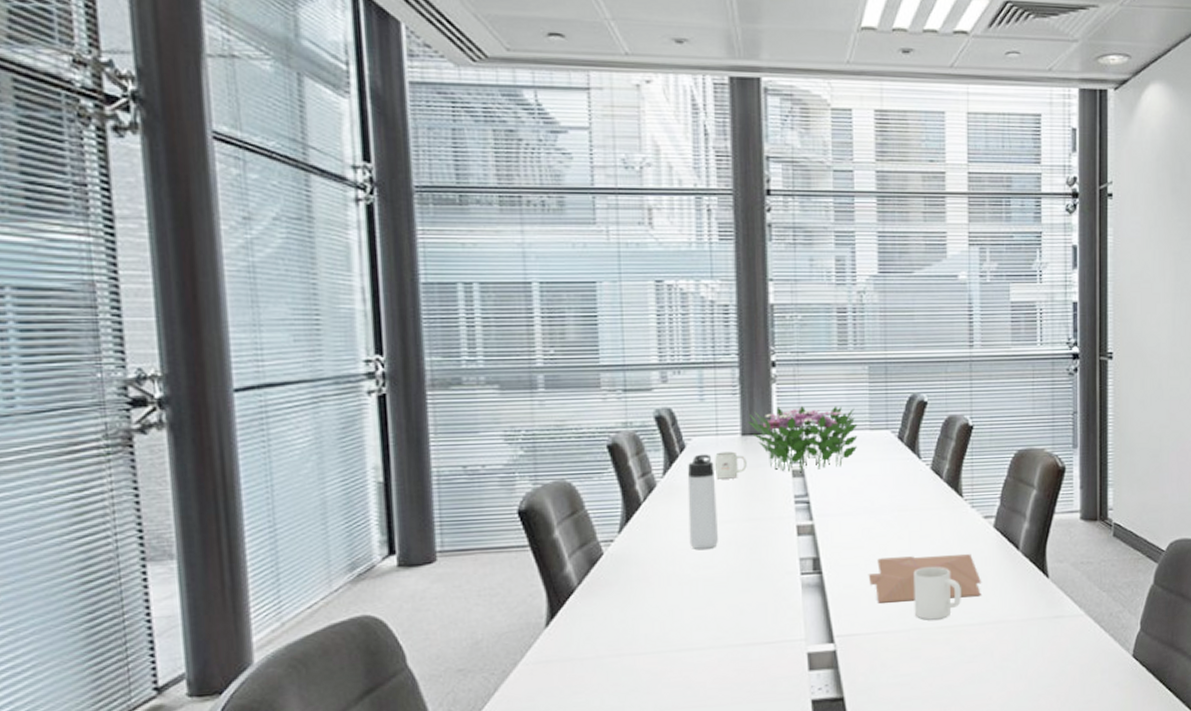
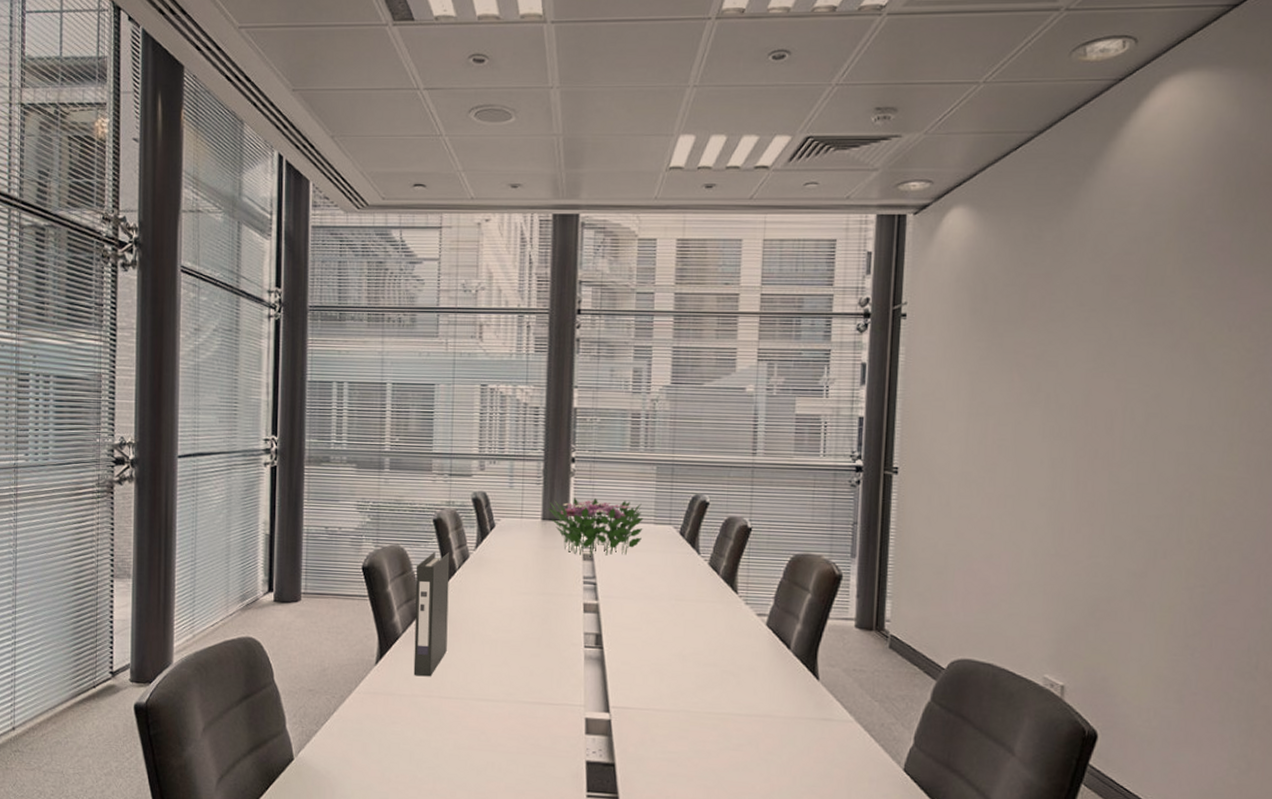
binder: none [590,483,637,634] -> present [413,551,450,677]
thermos bottle: present [687,454,718,550] -> none [492,533,518,616]
mug: present [714,451,747,479] -> none [517,532,545,557]
papers: present [868,553,982,603] -> none [644,641,752,689]
mug: present [913,566,961,620] -> none [684,654,731,705]

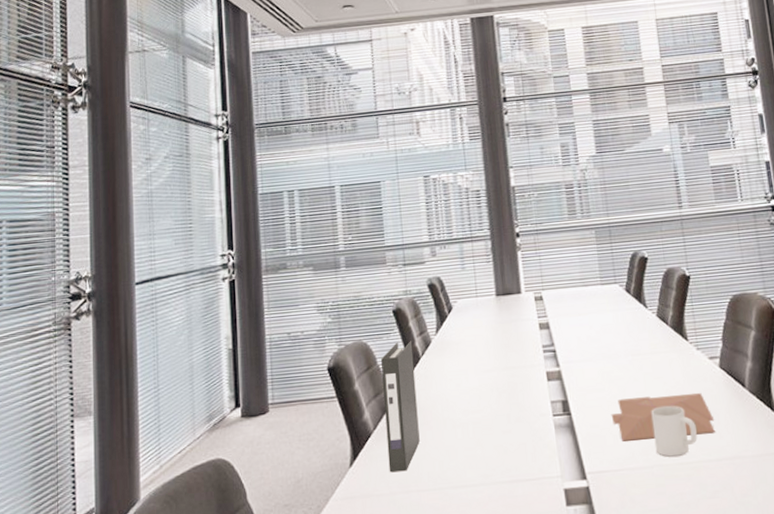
flower arrangement: present [547,497,644,556] -> none [500,266,592,325]
papers: none [644,641,752,689] -> present [611,392,715,441]
mug: none [684,654,731,705] -> present [651,405,697,457]

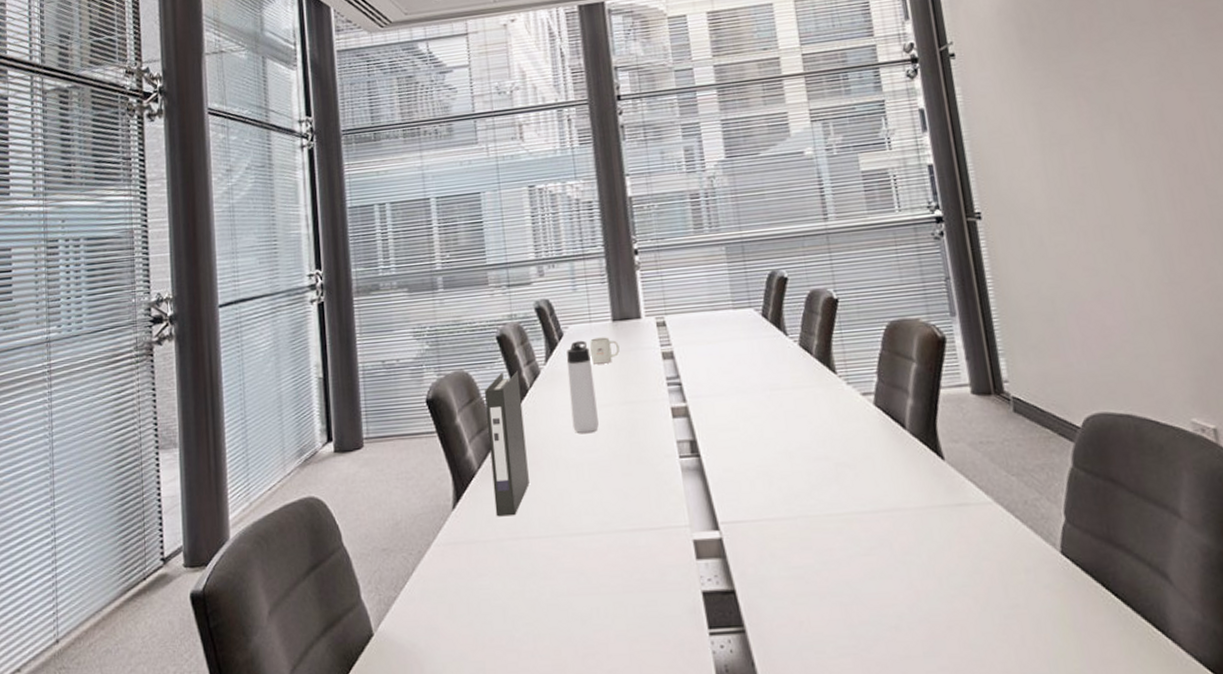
thermos bottle: none [455,313,483,397] -> present [566,340,599,434]
mug: none [475,310,502,334] -> present [589,337,620,364]
papers: present [611,392,715,441] -> none [746,433,870,488]
mug: present [651,405,697,457] -> none [793,448,849,507]

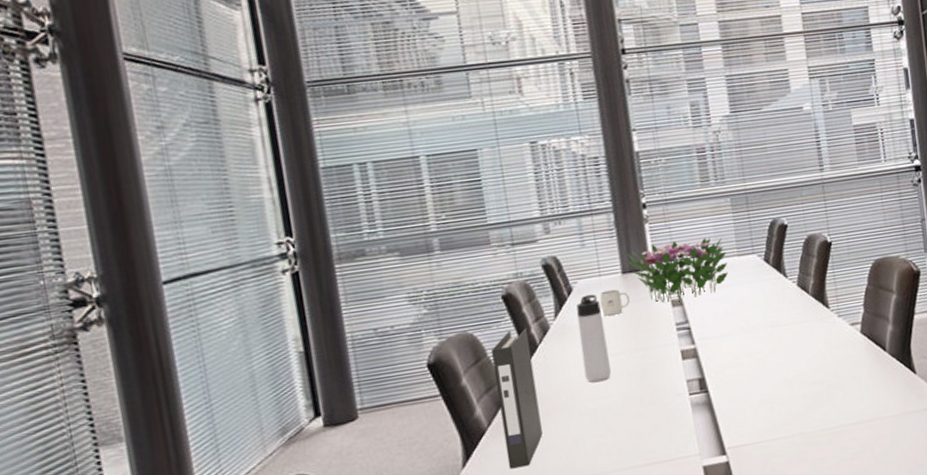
flower arrangement: none [616,288,722,355] -> present [626,237,728,303]

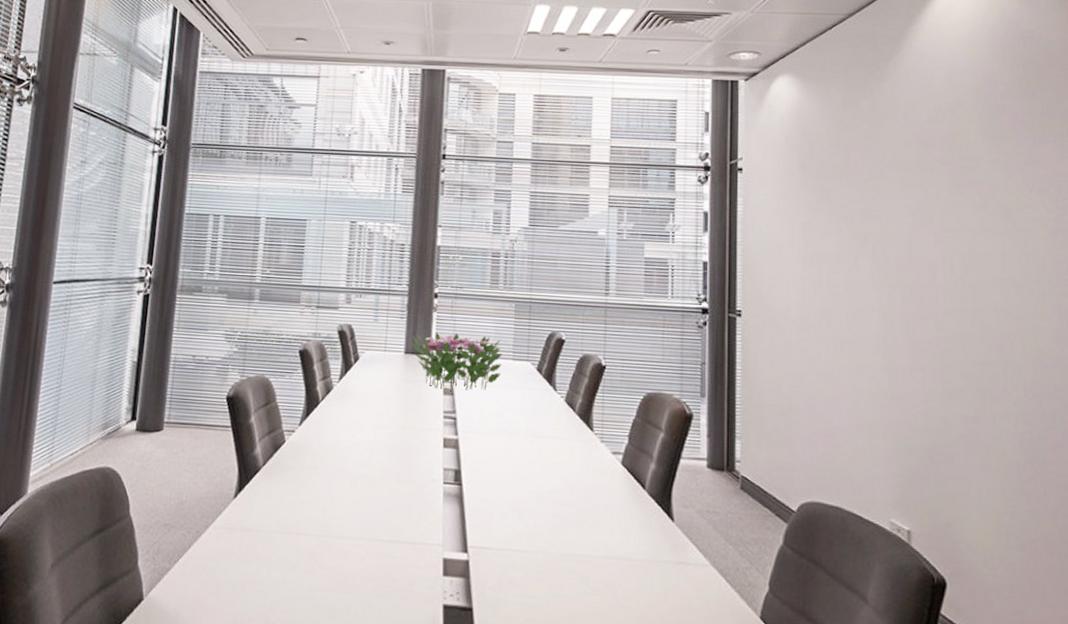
binder: present [491,328,543,469] -> none [272,383,314,512]
thermos bottle: present [576,294,611,383] -> none [354,365,380,450]
mug: present [600,289,630,316] -> none [380,365,407,390]

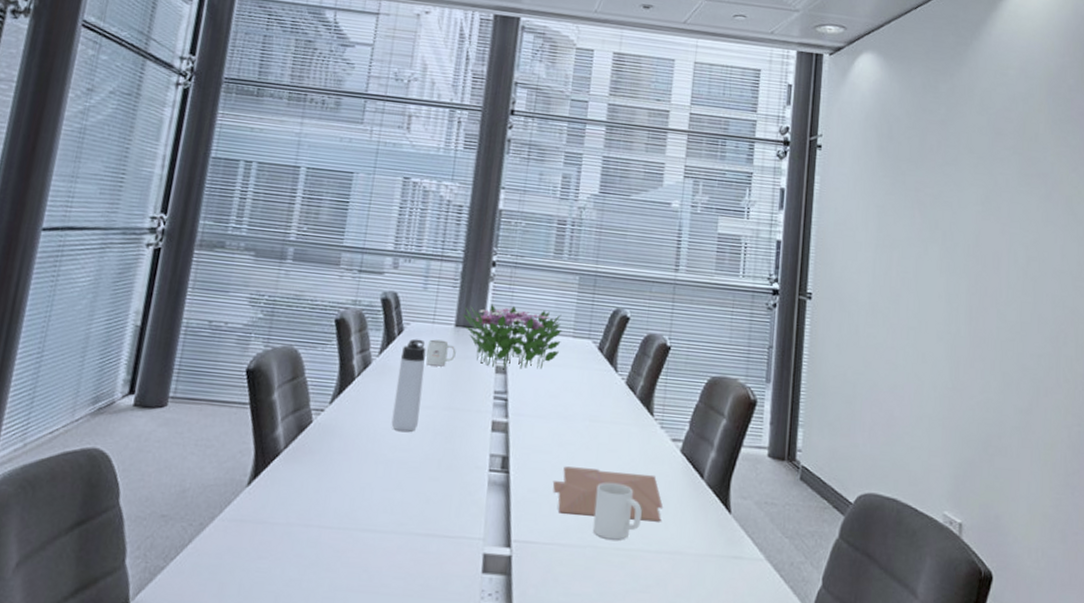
thermos bottle: none [354,365,380,450] -> present [391,339,426,432]
mug: none [380,365,407,390] -> present [426,339,456,367]
papers: none [502,478,608,530] -> present [552,466,664,522]
mug: none [542,493,588,547] -> present [592,482,642,540]

